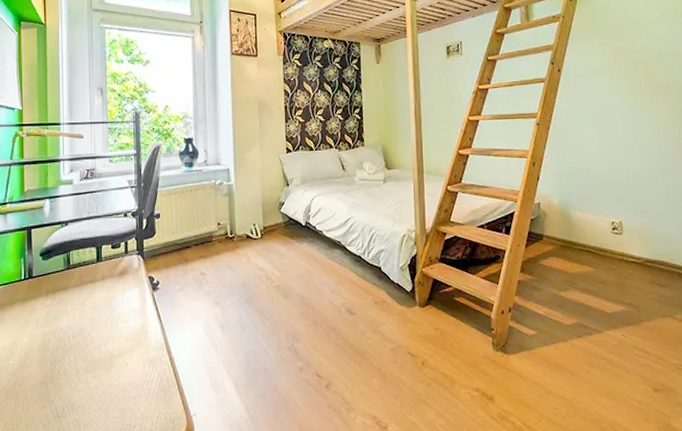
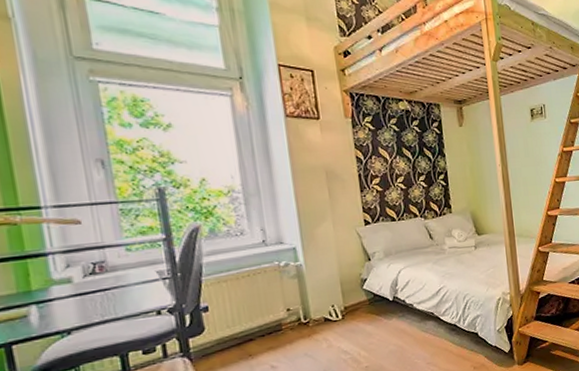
vase: present [178,137,200,172] -> none [226,214,255,255]

